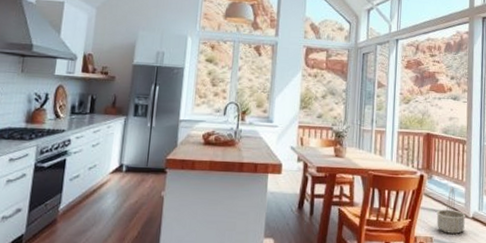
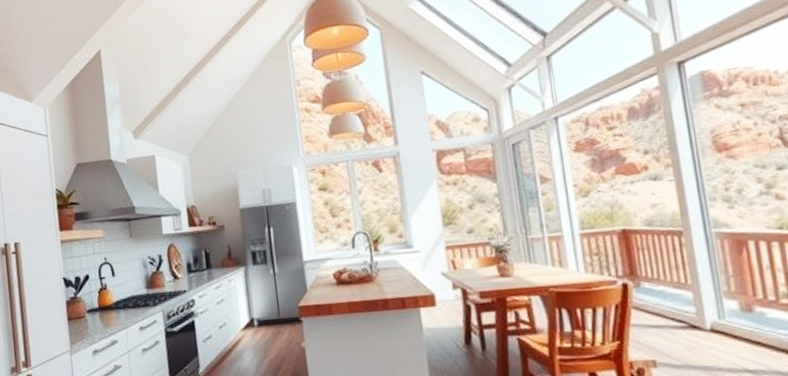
basket: present [436,187,466,234] -> none [655,293,702,354]

